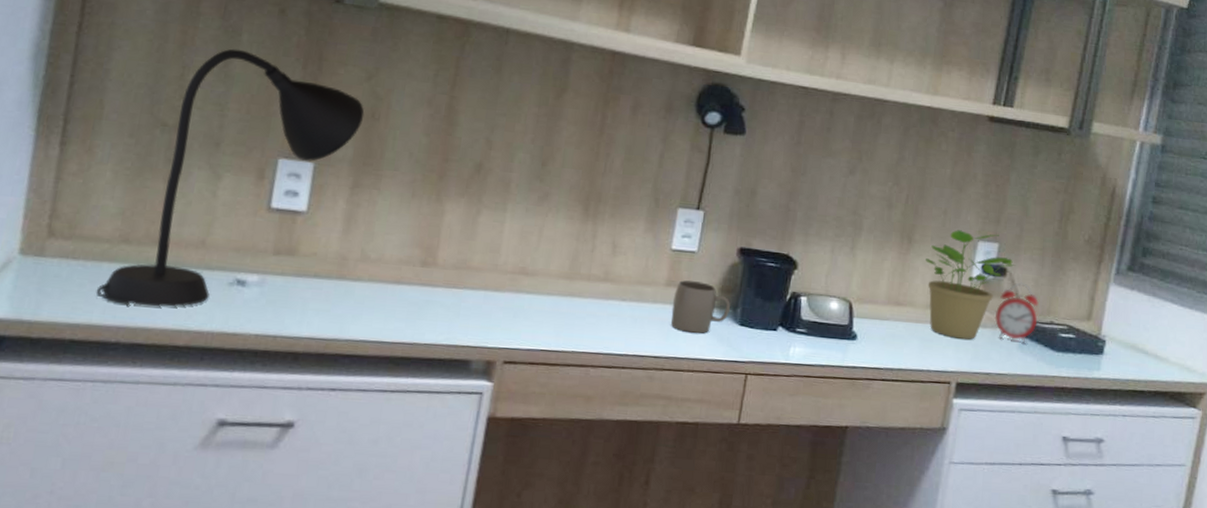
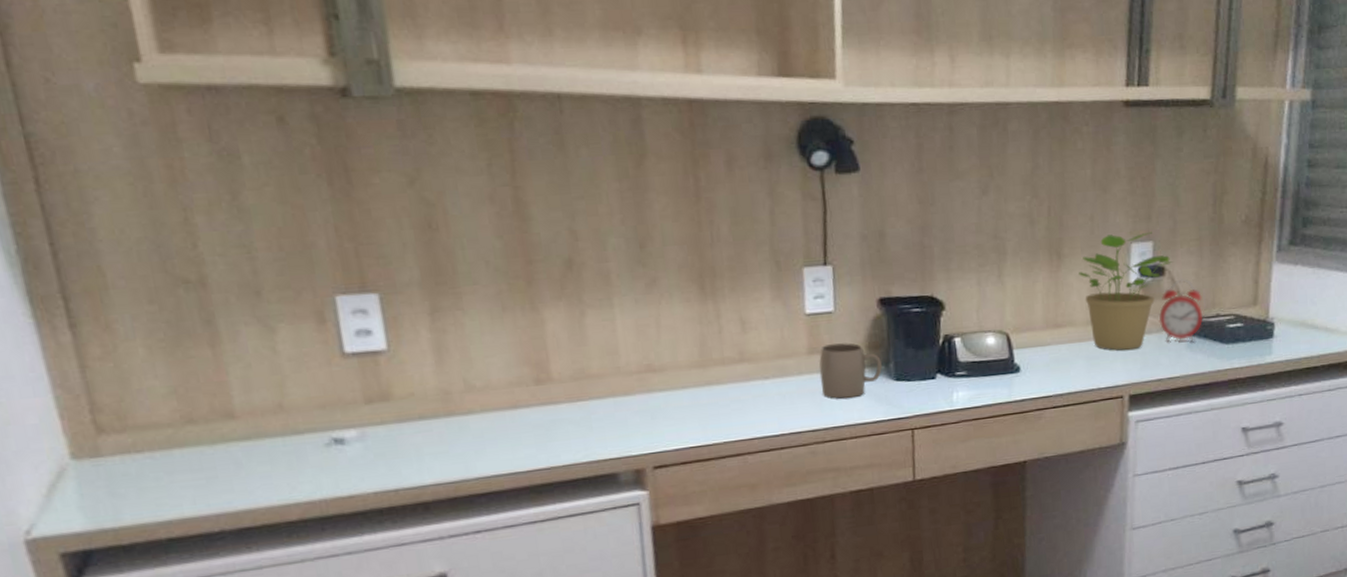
desk lamp: present [96,48,365,307] -> none [176,175,420,490]

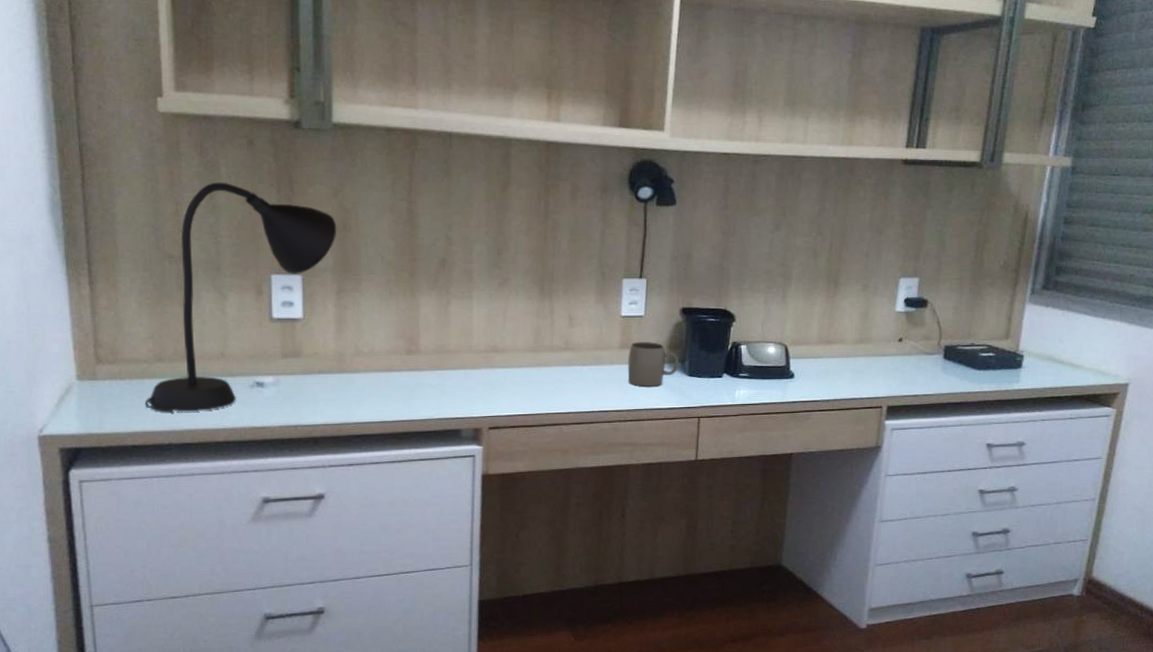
desk lamp: none [176,175,420,490] -> present [144,182,337,412]
potted plant: present [1079,231,1174,350] -> none [852,269,936,367]
alarm clock: present [1159,279,1203,342] -> none [919,311,959,365]

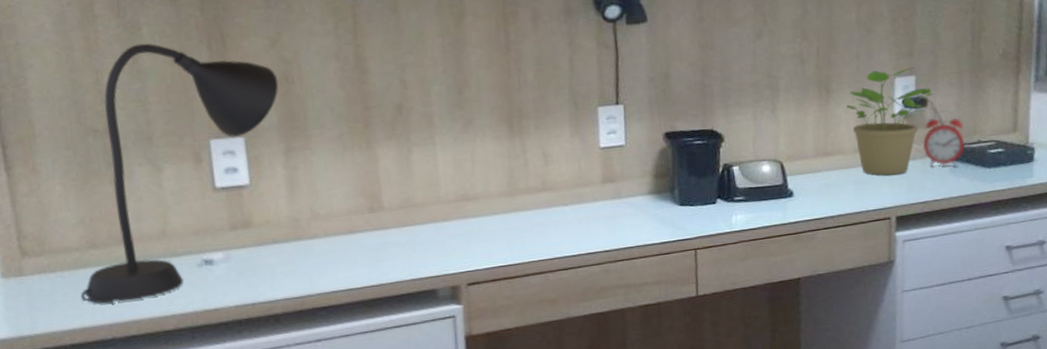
mug: present [627,342,679,387] -> none [611,172,668,222]
potted plant: none [852,269,936,367] -> present [846,66,936,175]
alarm clock: none [919,311,959,365] -> present [922,109,965,167]

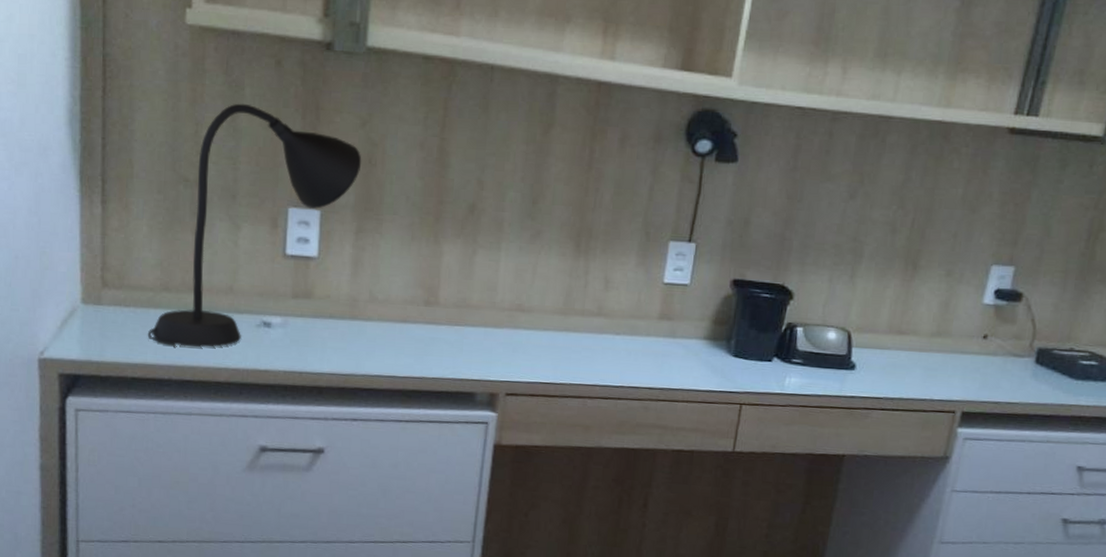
potted plant: present [846,66,936,175] -> none [932,254,1034,368]
alarm clock: present [922,109,965,167] -> none [1006,308,1058,371]

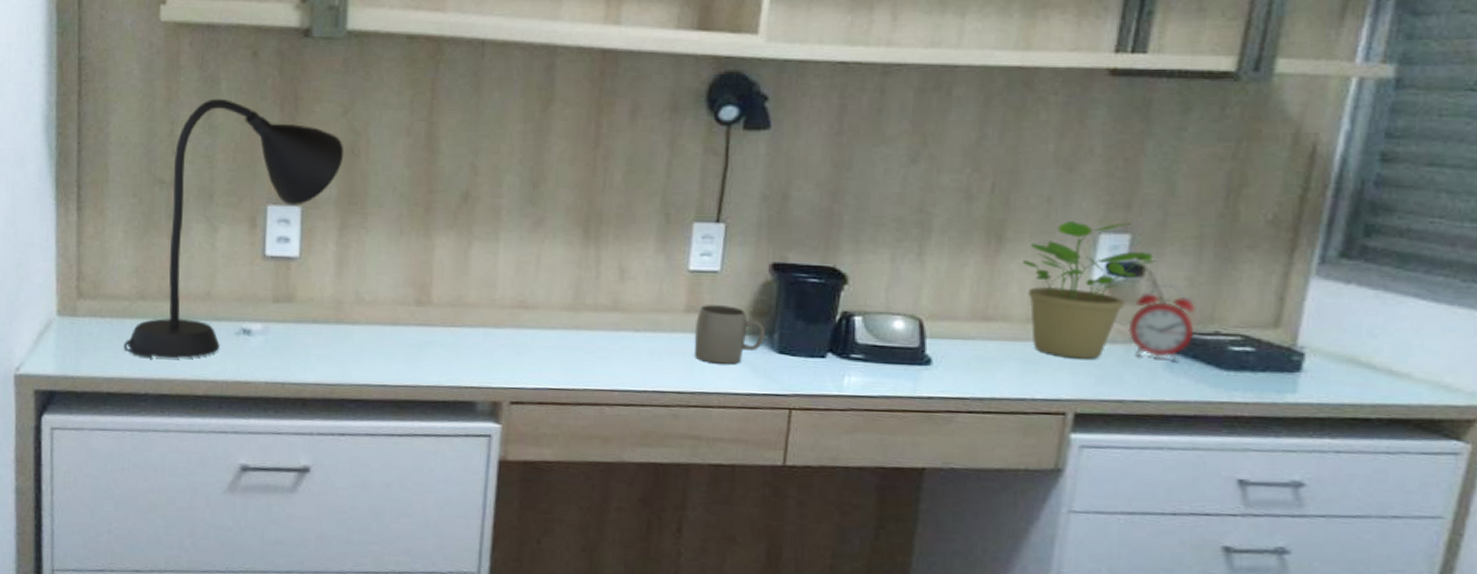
mug: none [664,313,724,365] -> present [694,305,765,364]
potted plant: none [932,254,1034,368] -> present [1023,221,1159,359]
alarm clock: none [1006,308,1058,371] -> present [1128,283,1195,361]

